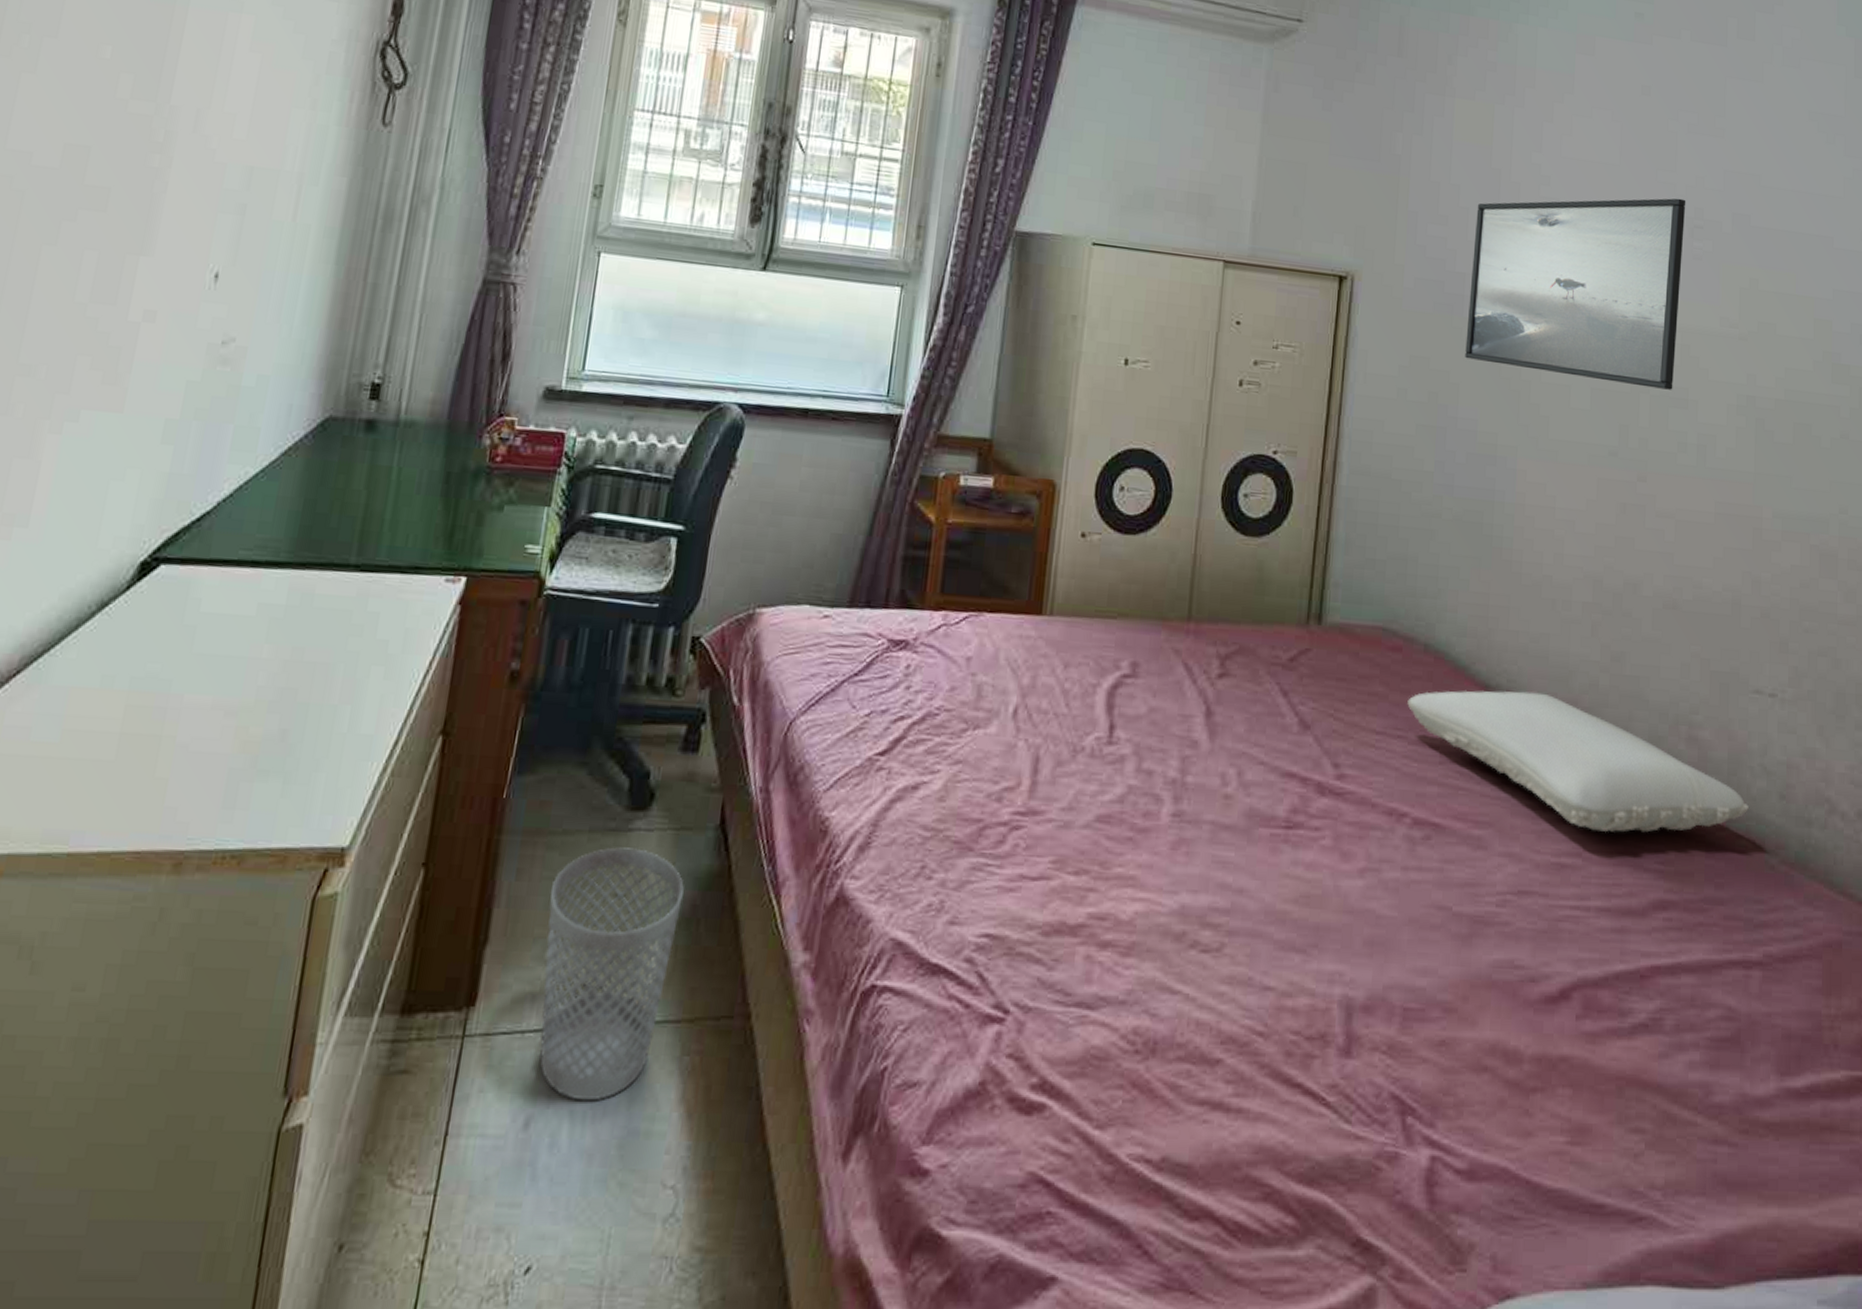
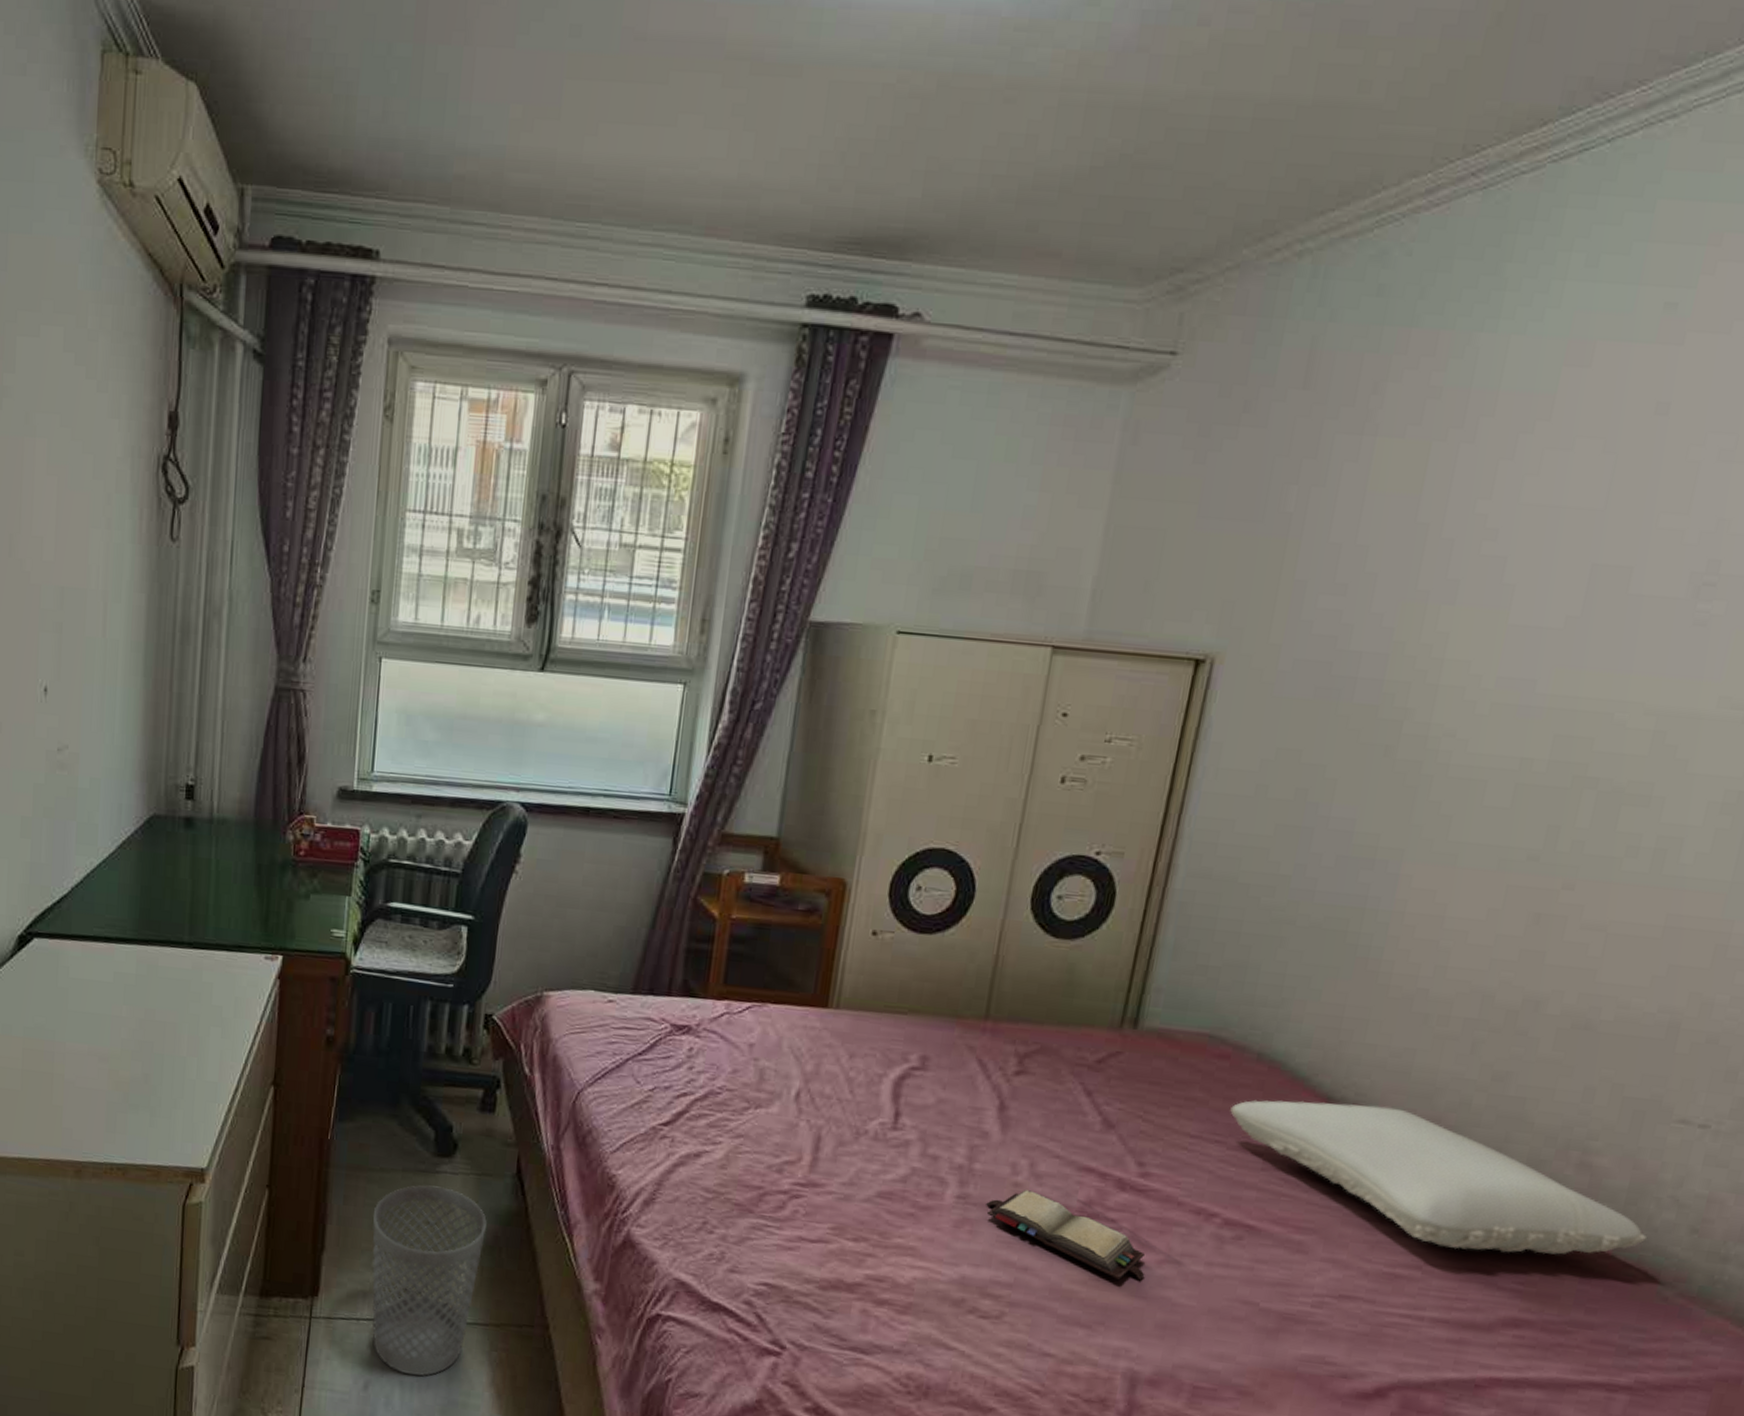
hardback book: none [1200,802,1350,894] -> present [986,1190,1145,1281]
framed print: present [1465,198,1686,390] -> none [1349,548,1697,785]

